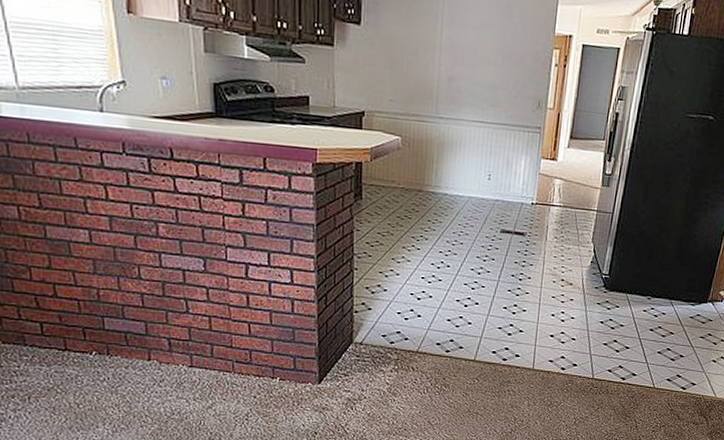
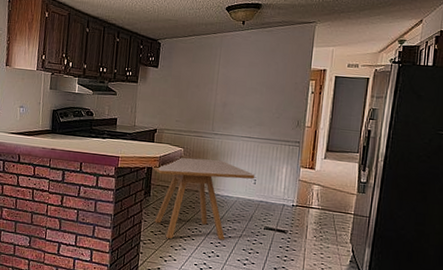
dining table: none [362,148,490,251] -> present [152,157,256,240]

